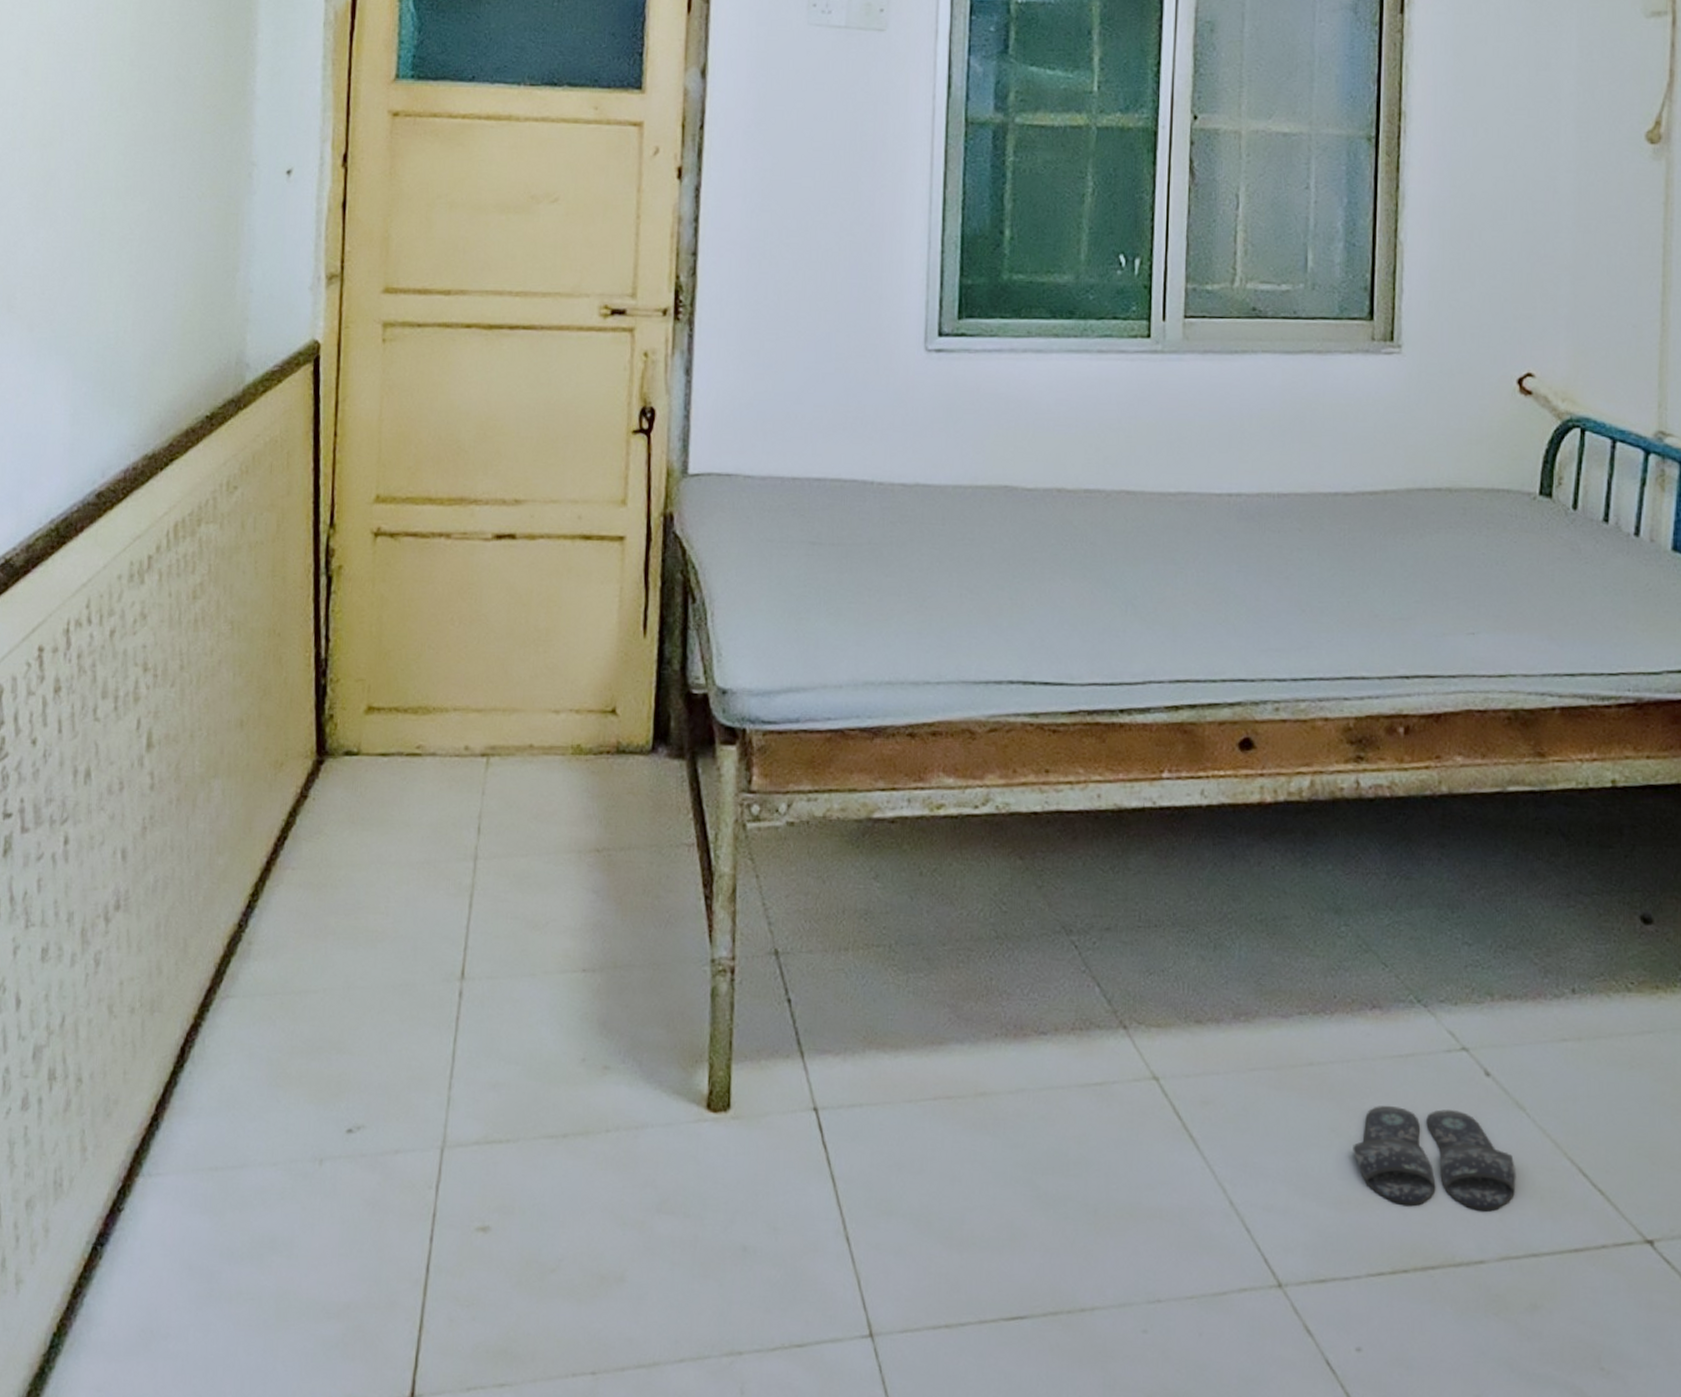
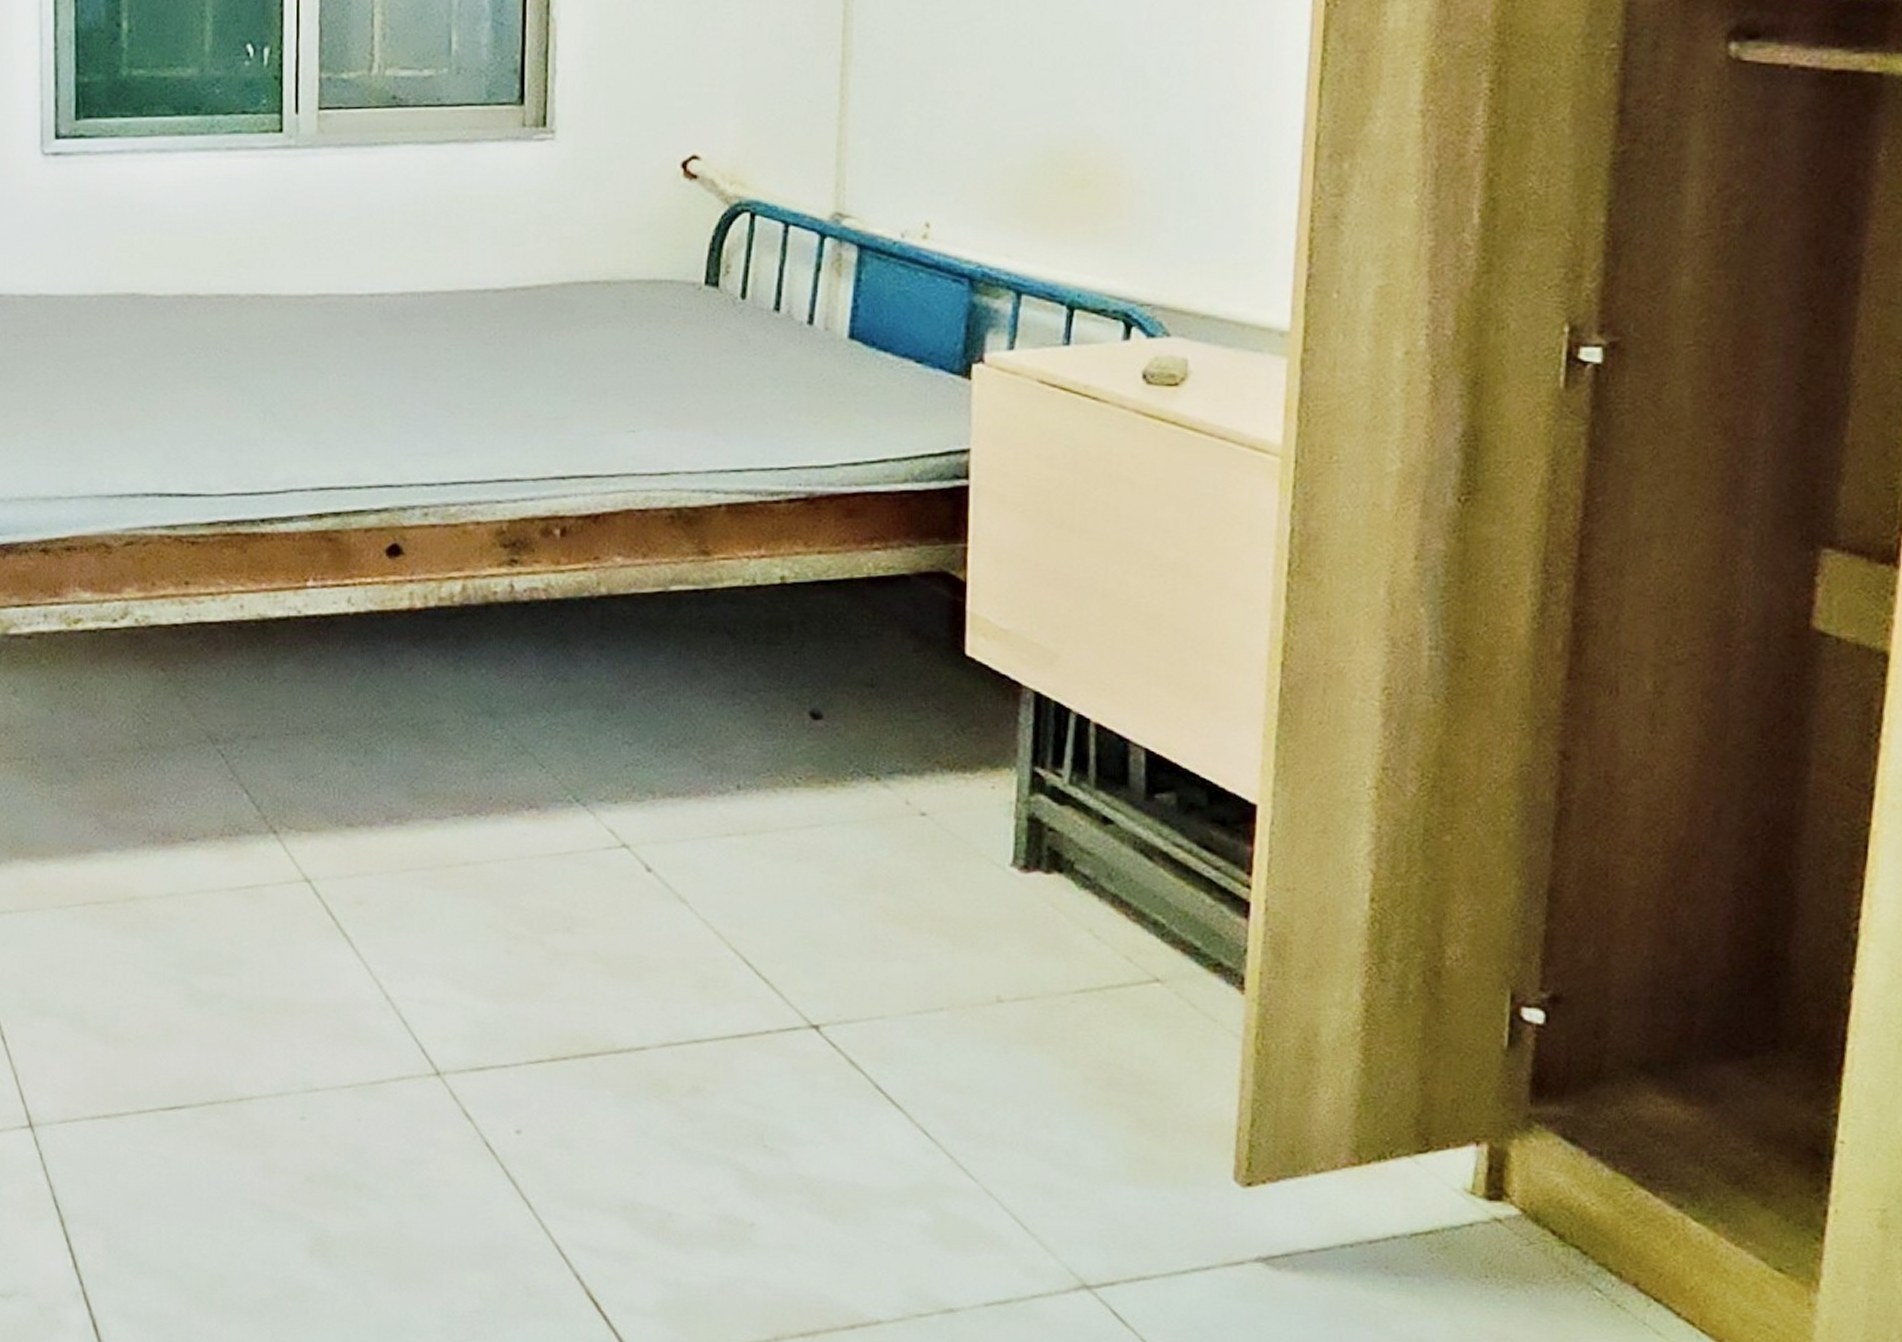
slippers: present [1353,1105,1516,1211] -> none [510,901,679,1001]

